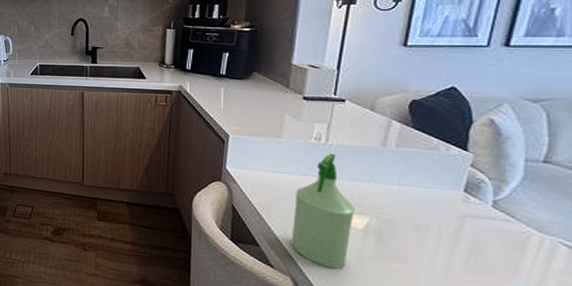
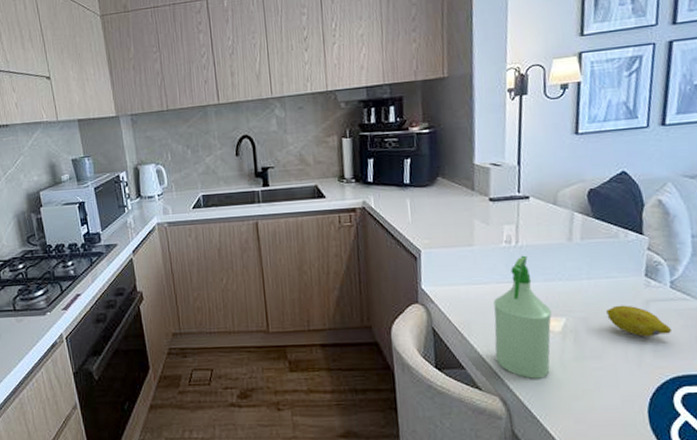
fruit: none [415,214,489,252] -> present [606,305,672,337]

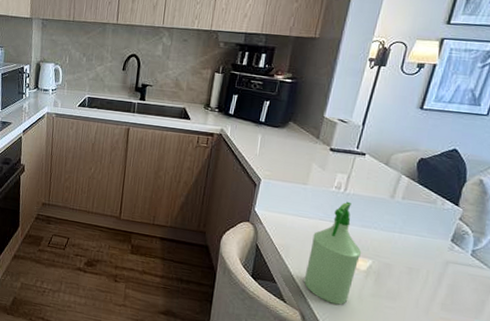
fruit: present [606,305,672,337] -> none [409,259,463,293]

